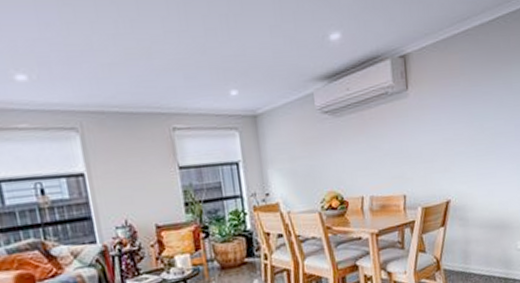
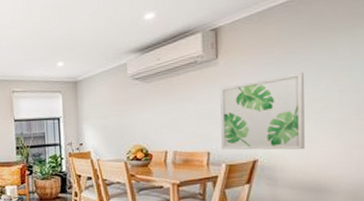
wall art: none [412,105,490,192] -> present [220,72,305,150]

